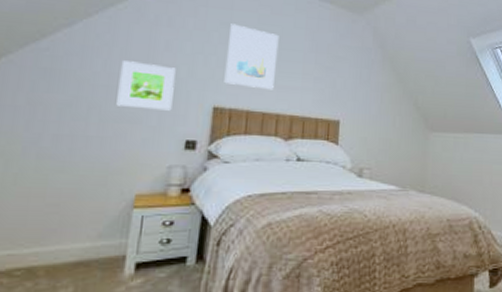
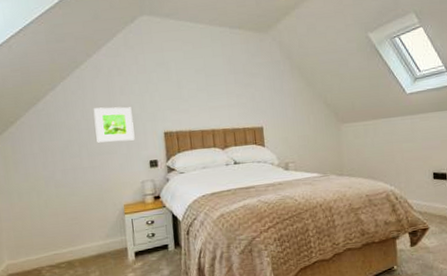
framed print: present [224,23,279,90] -> none [164,63,206,113]

